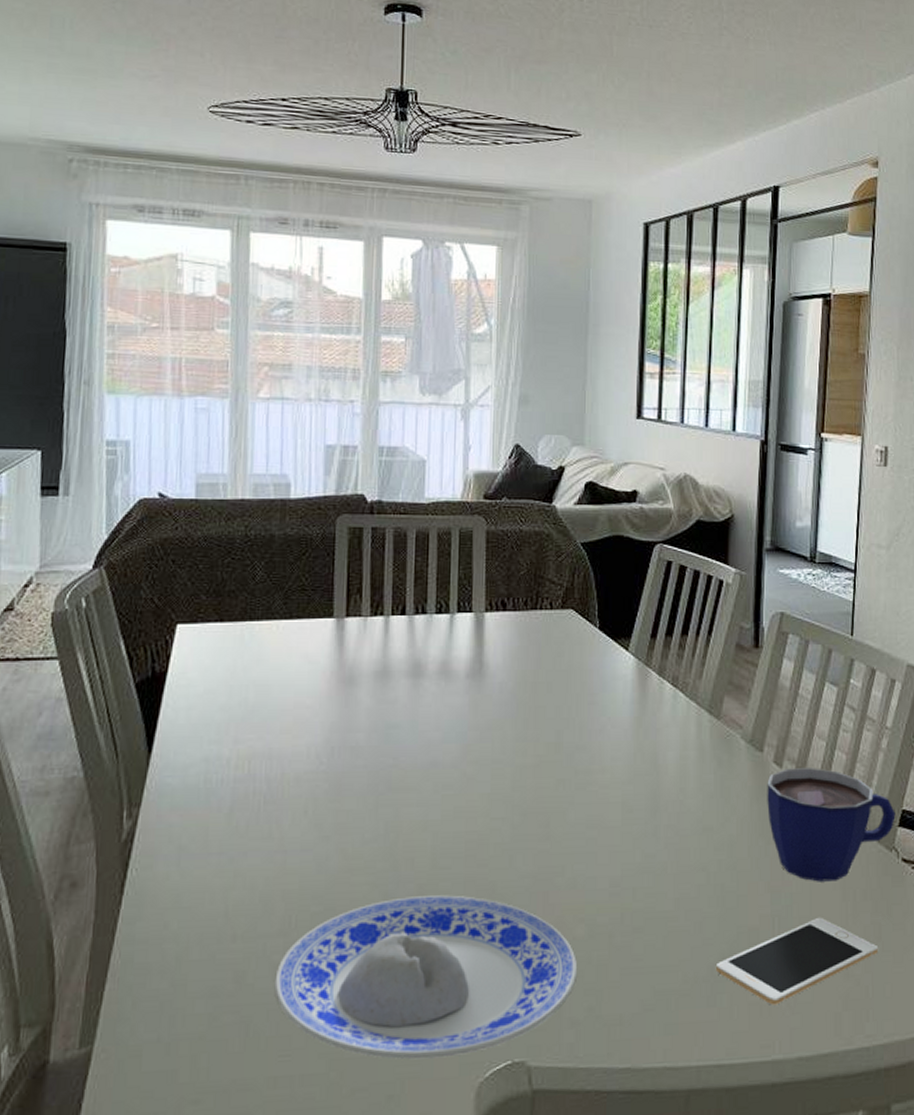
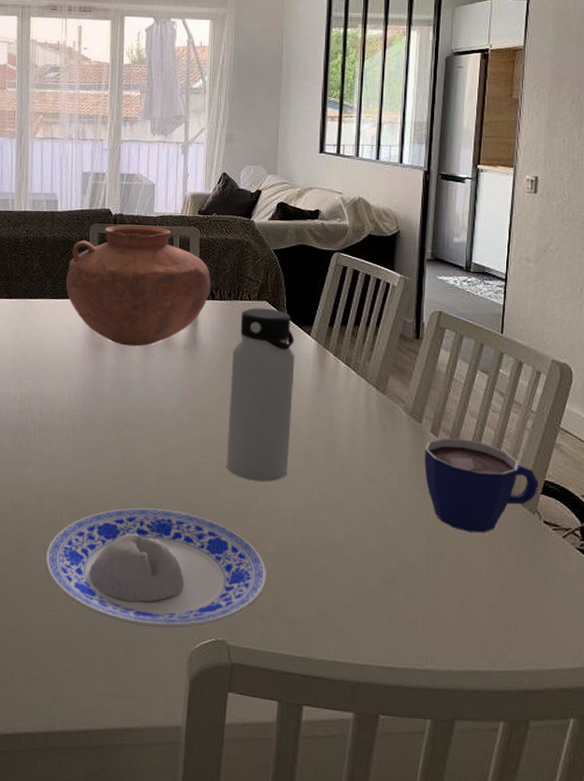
vase: none [303,514,501,678] -> present [66,224,211,347]
water bottle: none [523,619,610,845] -> present [226,308,295,482]
cell phone: present [715,918,878,1005] -> none [378,561,520,626]

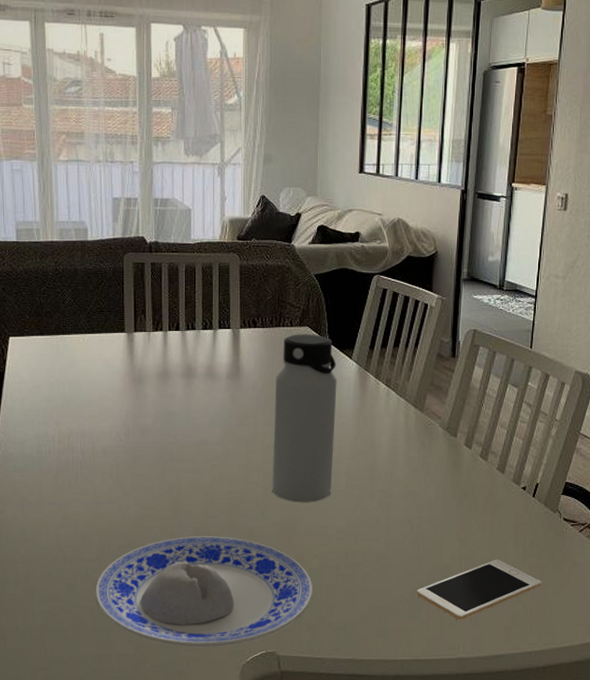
vase: present [66,224,211,347] -> none [101,253,252,378]
cell phone: none [378,561,520,626] -> present [416,560,541,620]
cup: present [424,438,539,533] -> none [459,449,560,534]

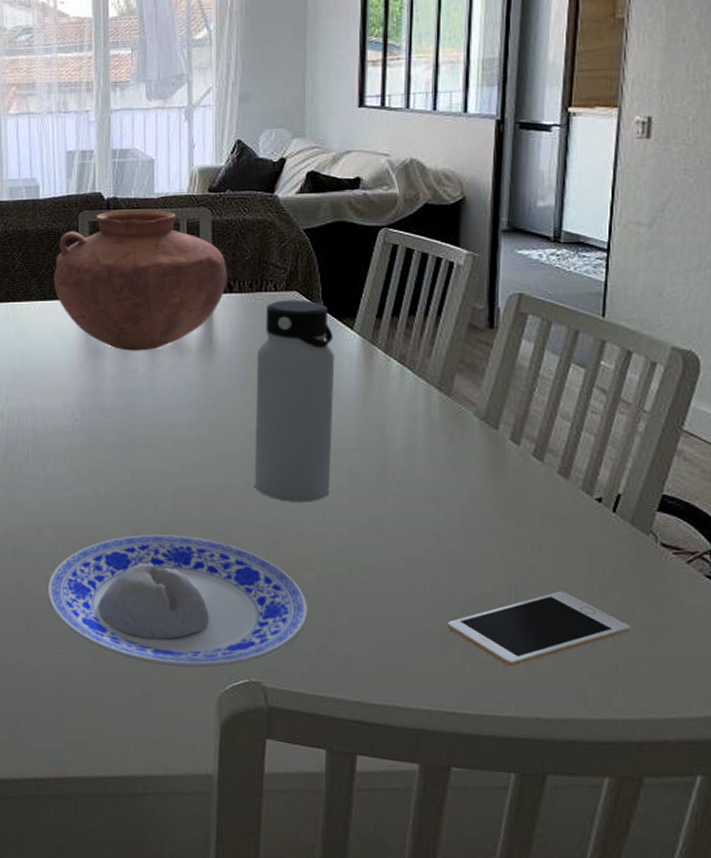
vase: none [101,253,252,378] -> present [54,209,227,351]

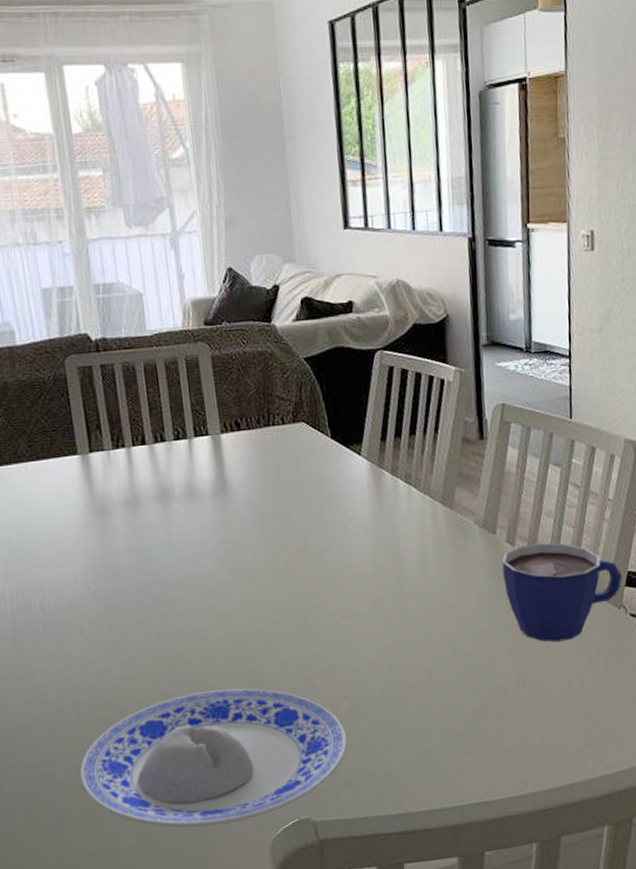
vase: present [54,209,227,351] -> none [44,348,234,505]
water bottle: present [254,300,335,503] -> none [272,430,355,636]
cell phone: present [446,592,630,667] -> none [469,672,613,750]
cup: none [503,446,654,559] -> present [502,542,622,642]

